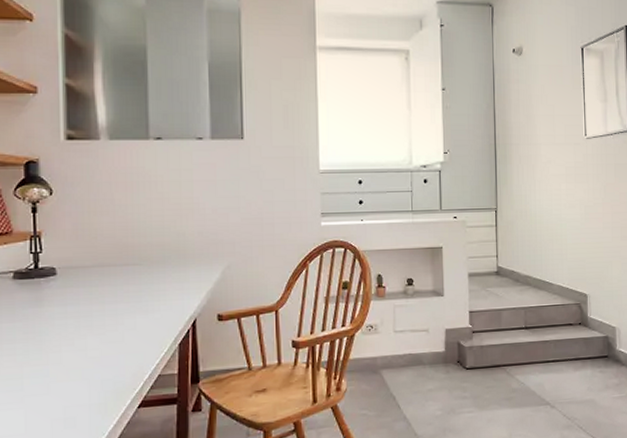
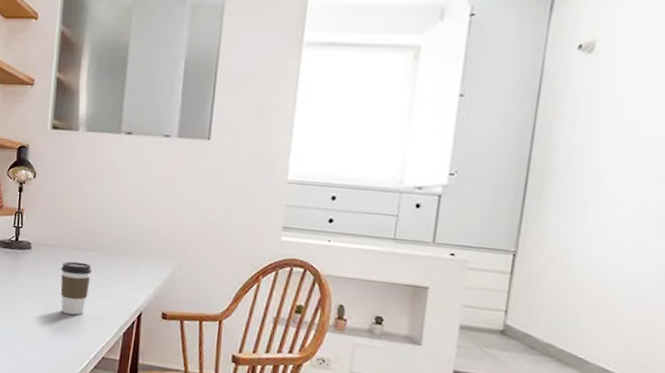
coffee cup: none [97,279,134,338] -> present [60,261,92,315]

